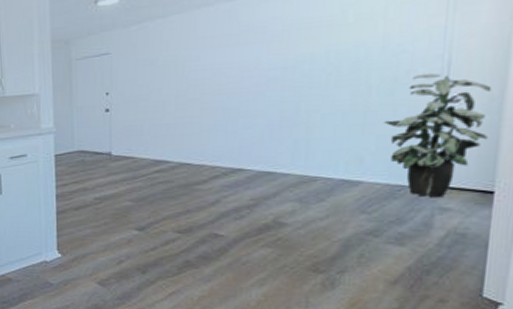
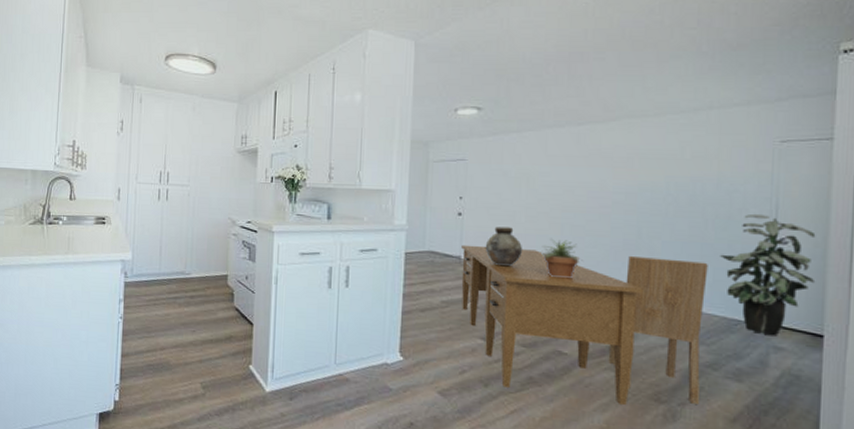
desk: none [111,138,303,278] -> present [461,244,645,405]
vessel: none [135,118,173,158] -> present [485,226,522,267]
potted plant: none [193,124,237,164] -> present [541,238,583,279]
dining chair: none [265,130,371,271] -> present [608,255,708,404]

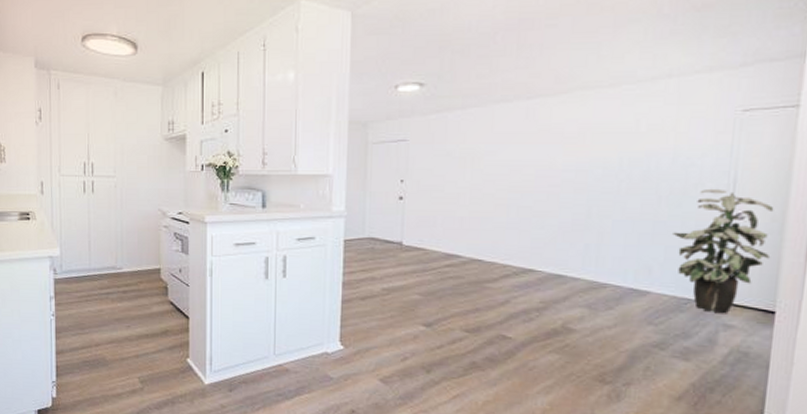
desk: present [461,244,645,405] -> none [403,230,593,386]
vessel: present [485,226,522,267] -> none [427,210,466,251]
potted plant: present [541,238,583,279] -> none [486,220,529,262]
dining chair: present [608,255,708,404] -> none [553,236,660,384]

